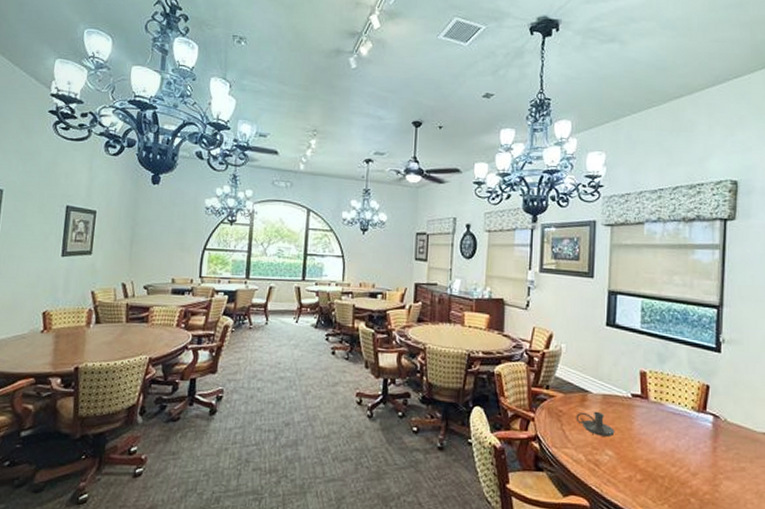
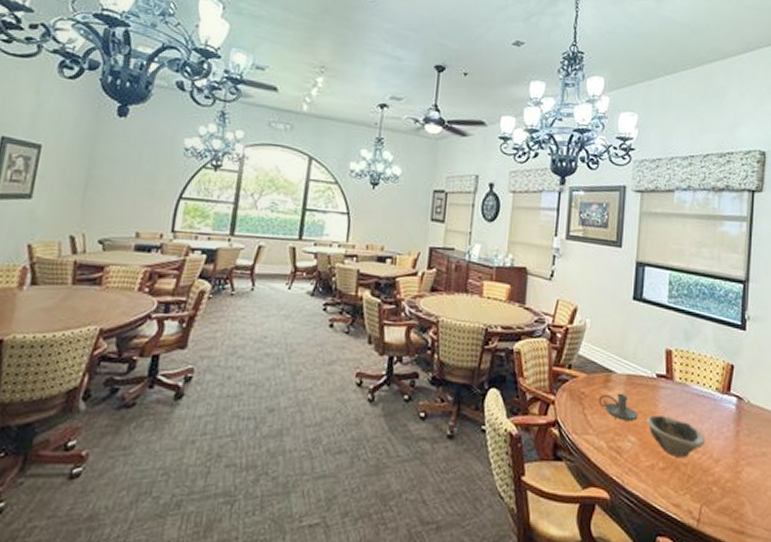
bowl: none [623,432,683,470] -> present [647,415,706,457]

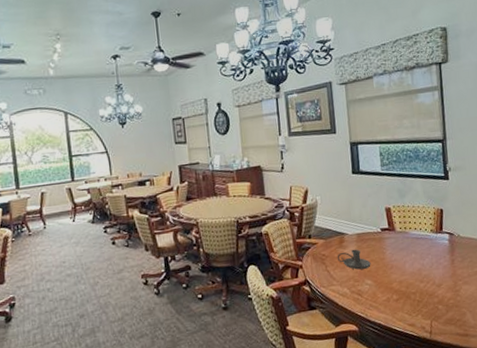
bowl: present [647,415,706,457] -> none [378,259,428,289]

